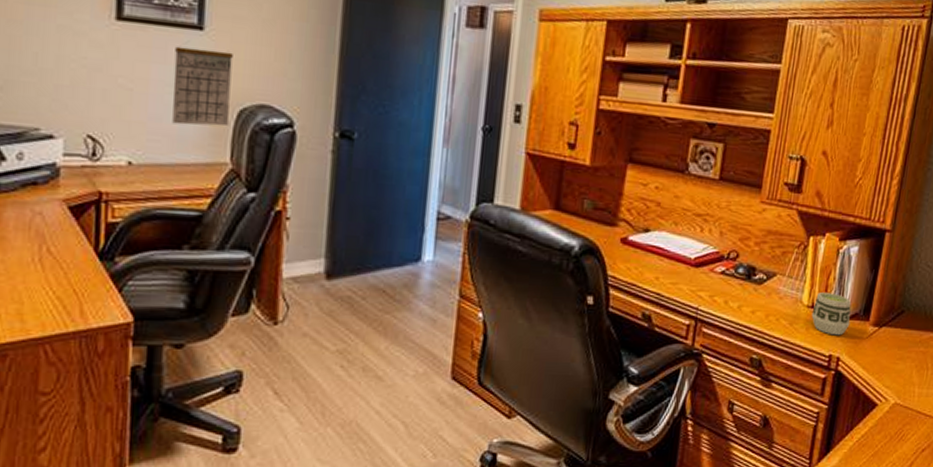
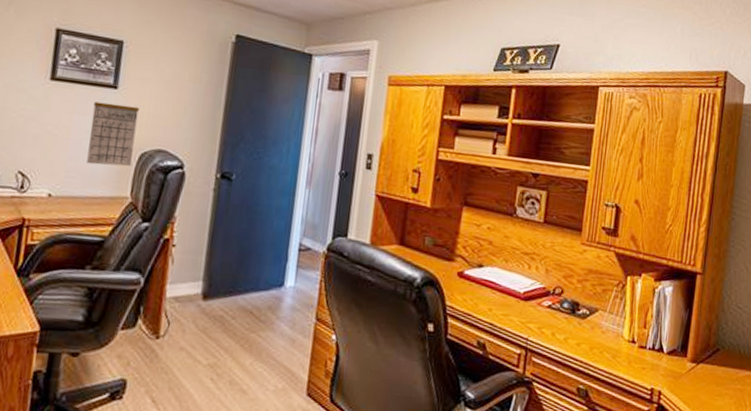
cup: present [811,292,851,336] -> none [632,328,670,370]

